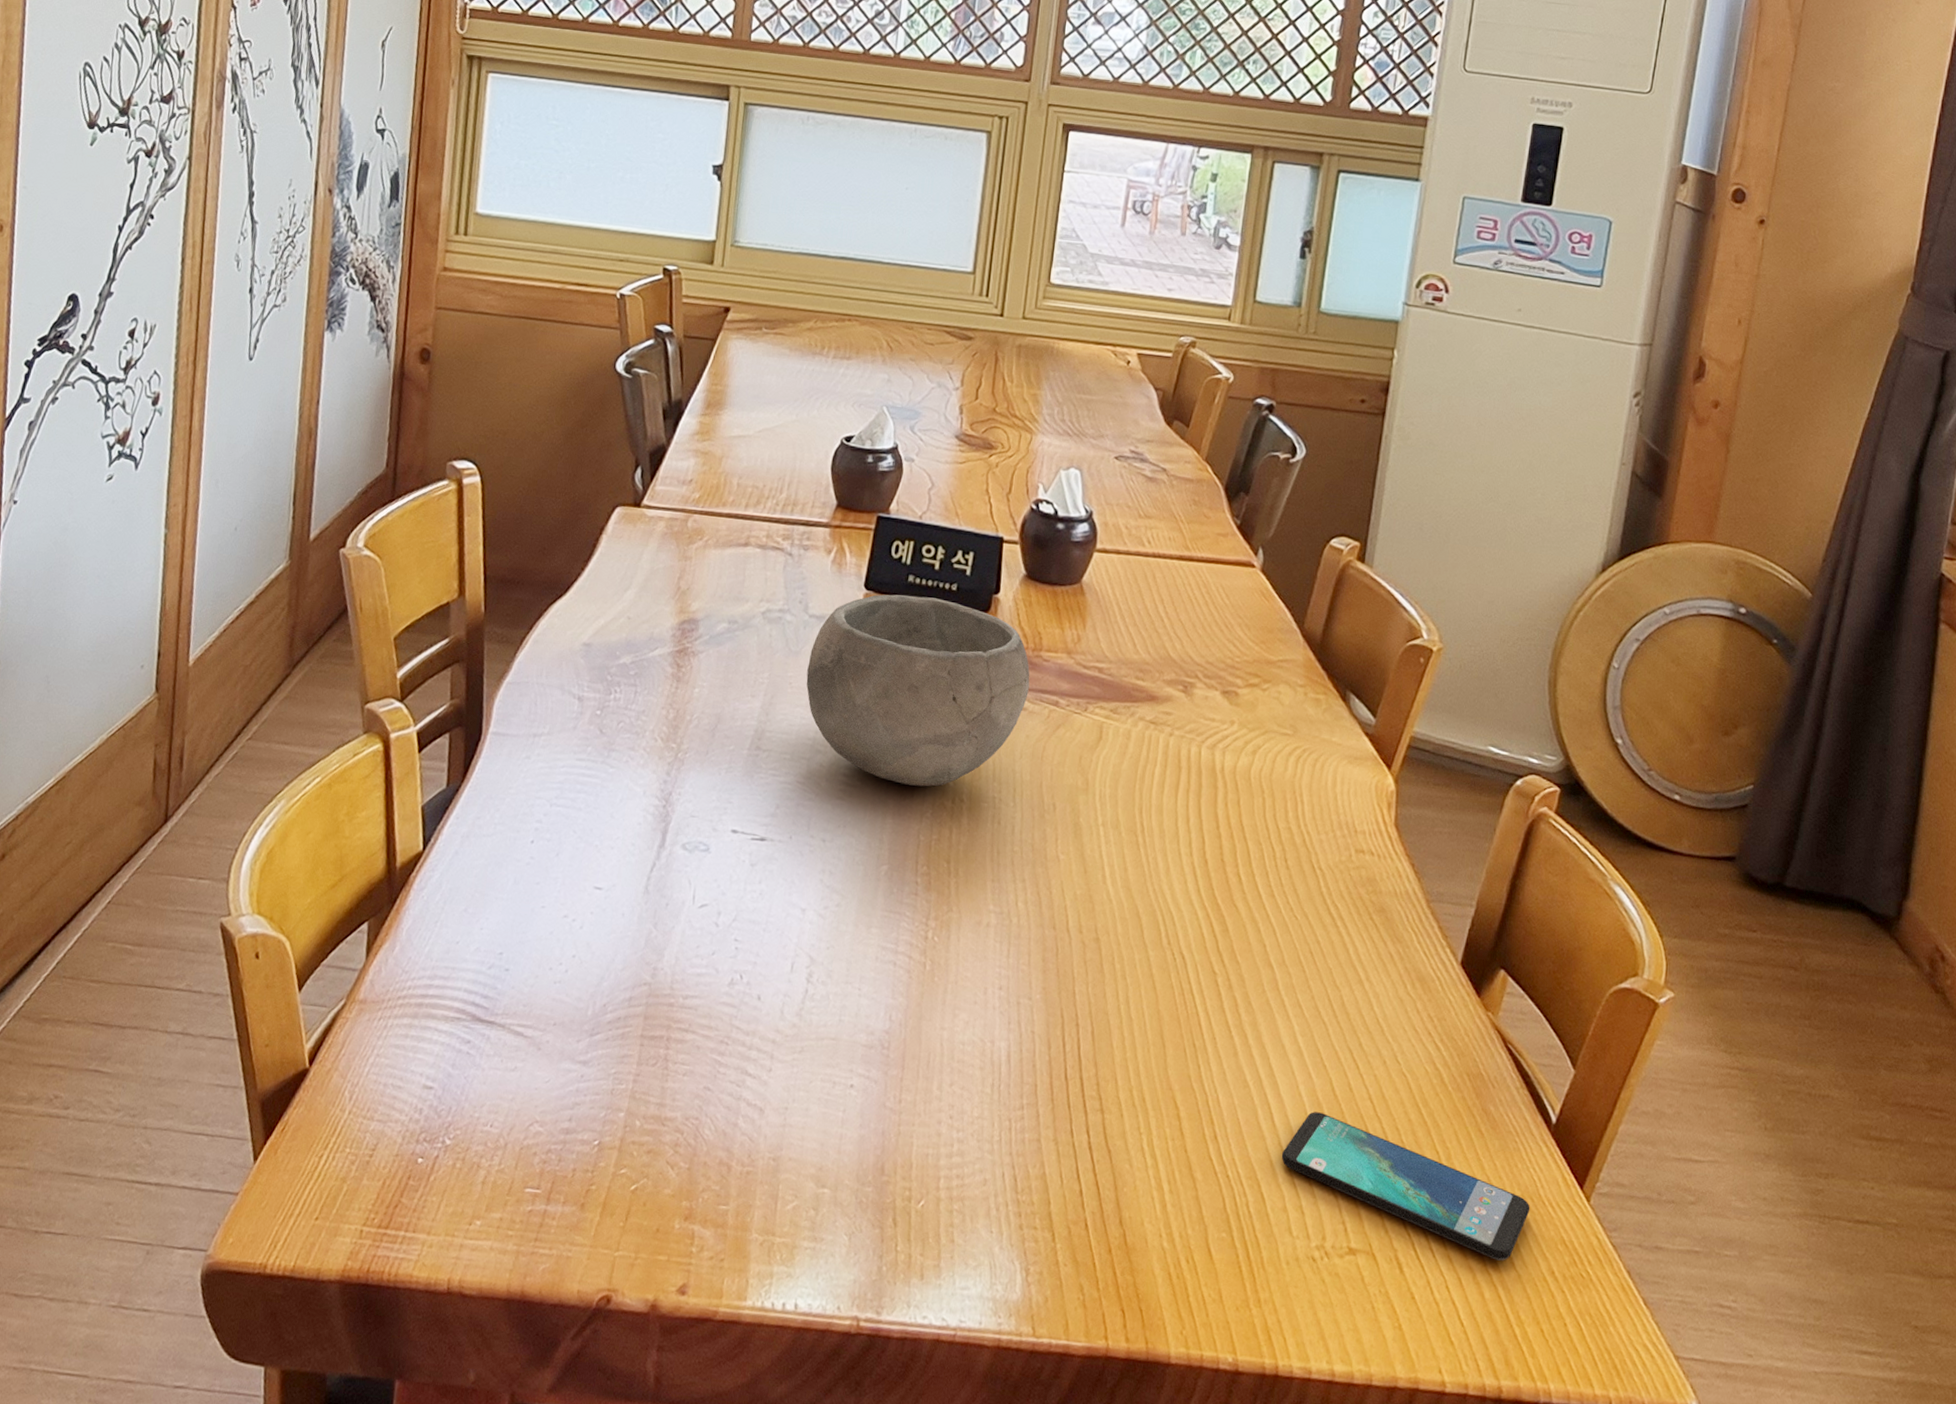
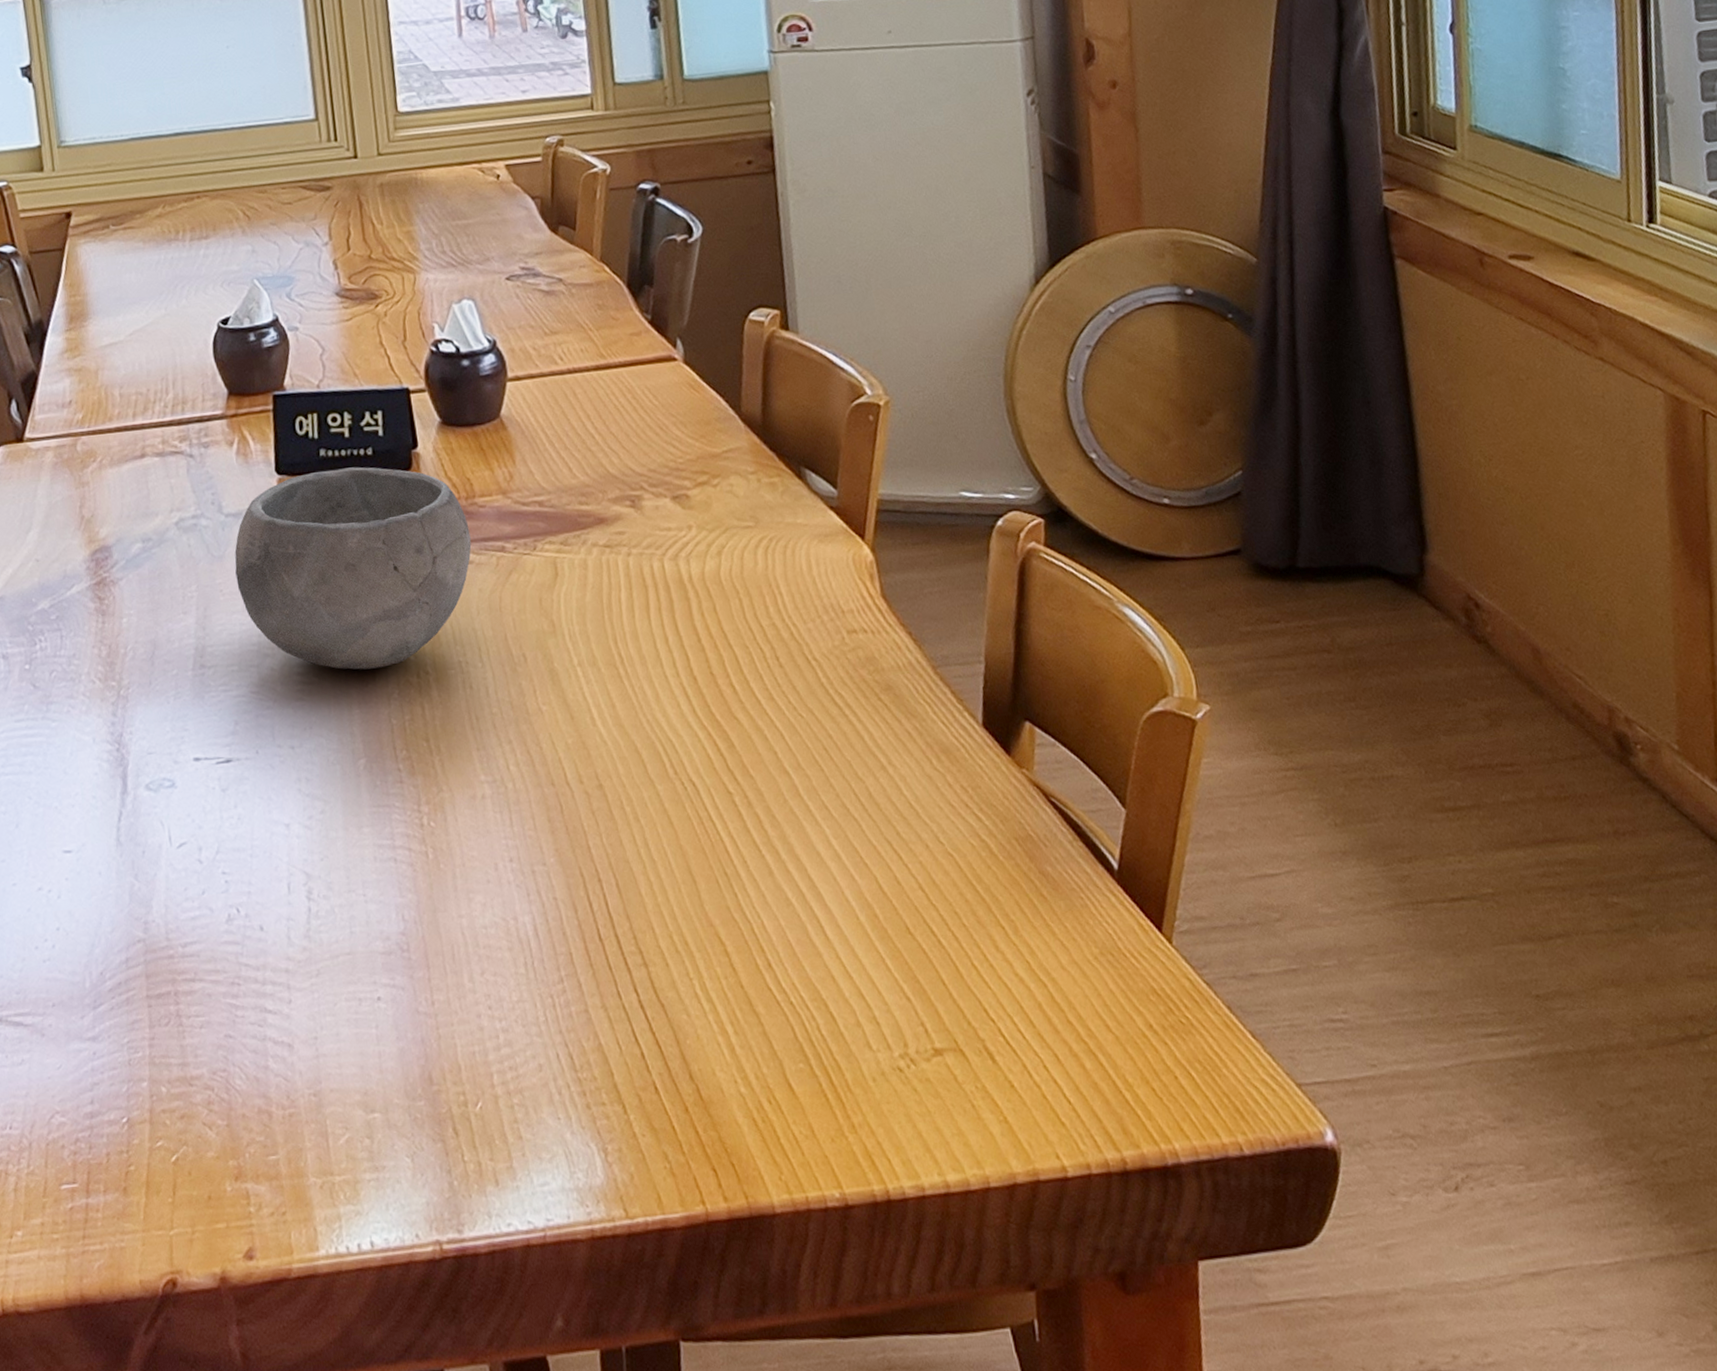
smartphone: present [1281,1111,1531,1261] -> none [841,914,1113,1027]

